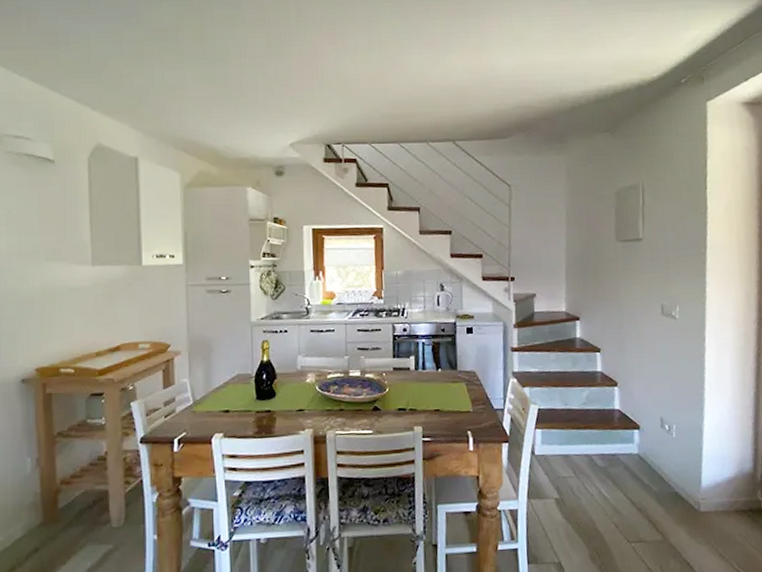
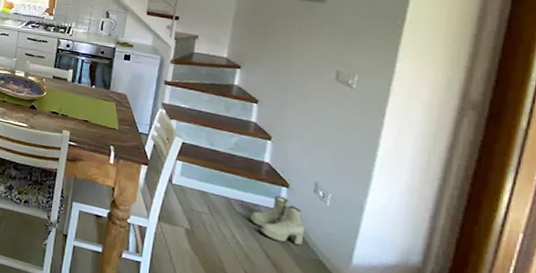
boots: none [611,439,660,486] -> present [250,195,305,246]

